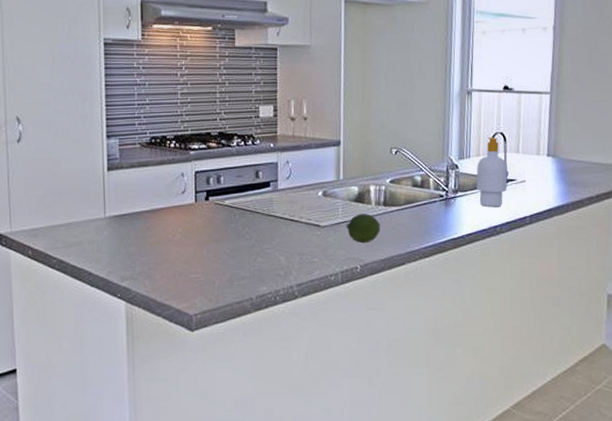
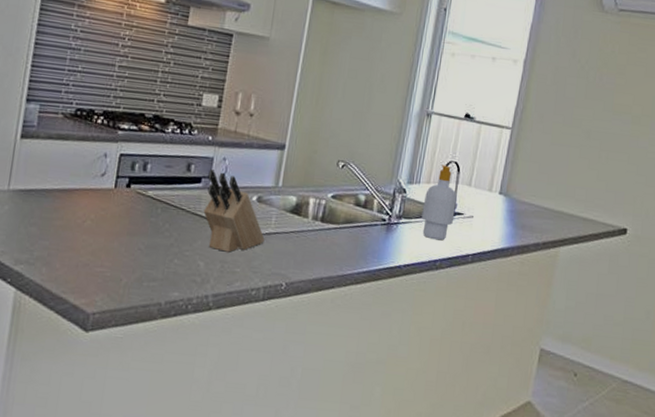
knife block: none [275,173,335,245] -> present [203,169,265,252]
fruit: present [346,213,381,244] -> none [277,226,315,260]

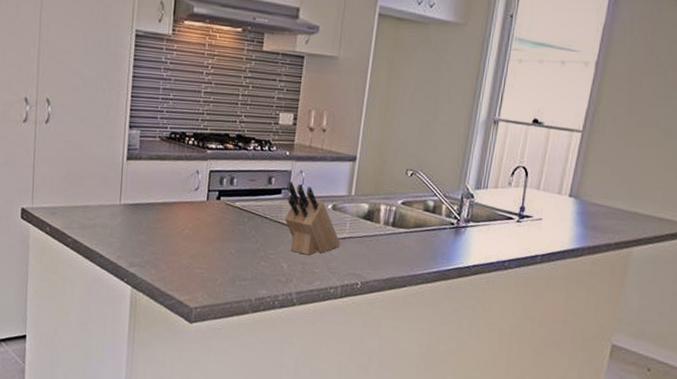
soap bottle: present [421,165,458,241] -> none [489,170,526,242]

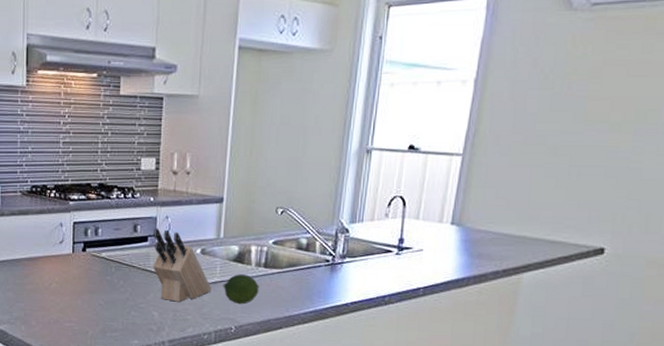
fruit: none [351,231,386,261] -> present [223,274,259,305]

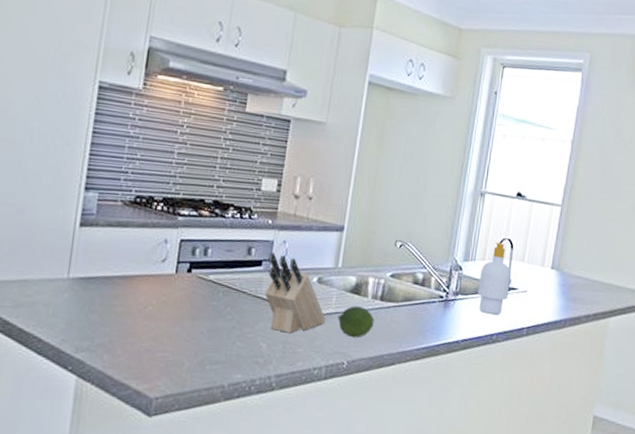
soap bottle: none [367,201,405,276] -> present [477,242,512,315]

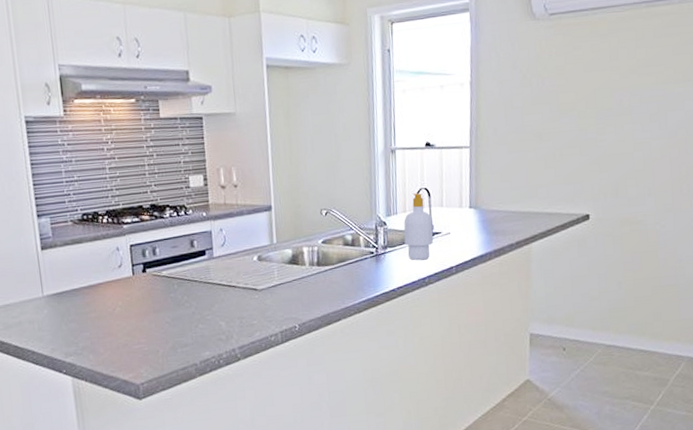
knife block: present [265,252,326,333] -> none [210,241,272,310]
fruit: present [337,306,374,338] -> none [282,274,316,304]

